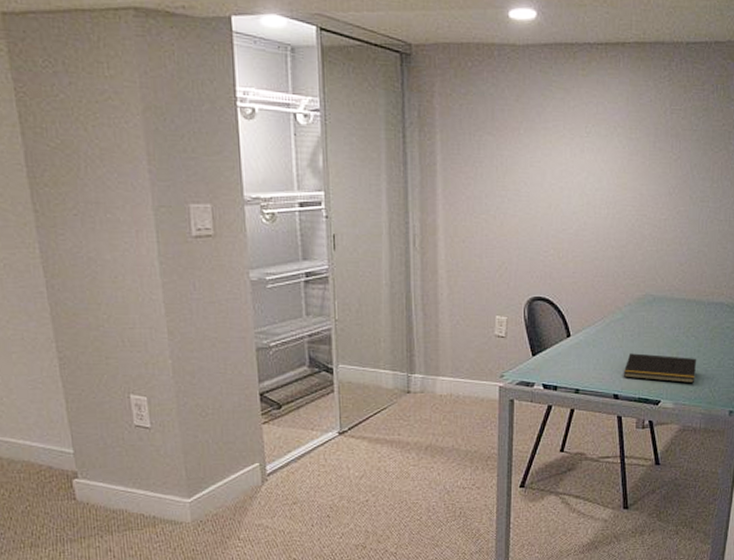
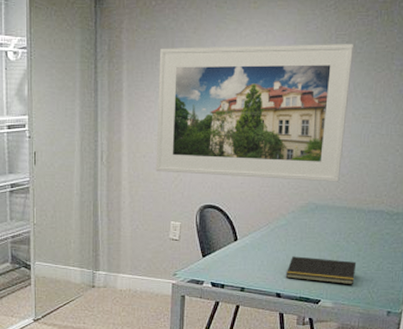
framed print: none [477,116,690,272] -> present [155,44,355,182]

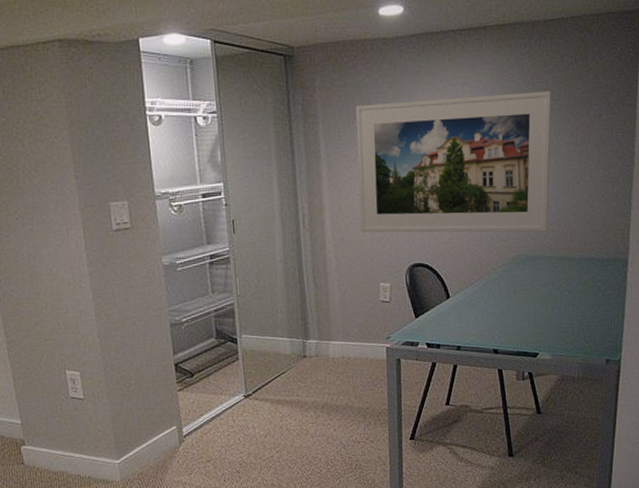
notepad: present [285,256,357,285] -> none [501,310,572,336]

